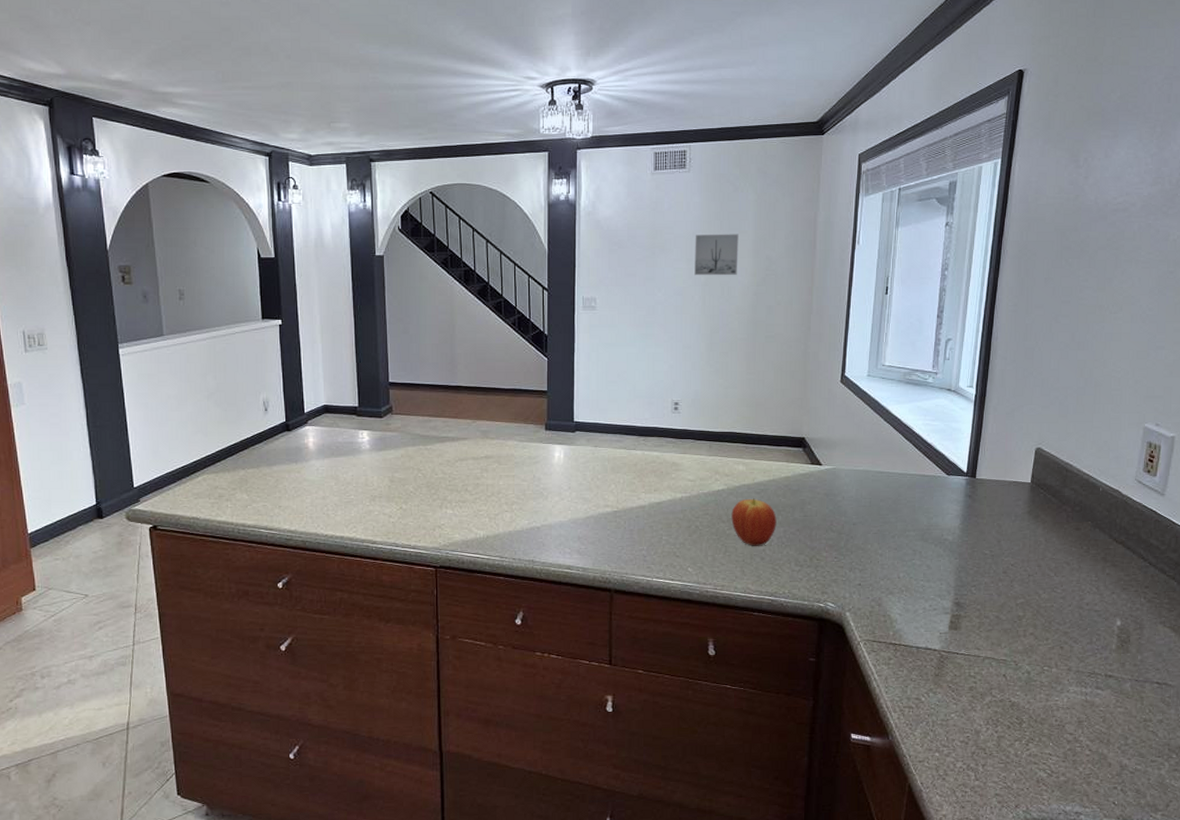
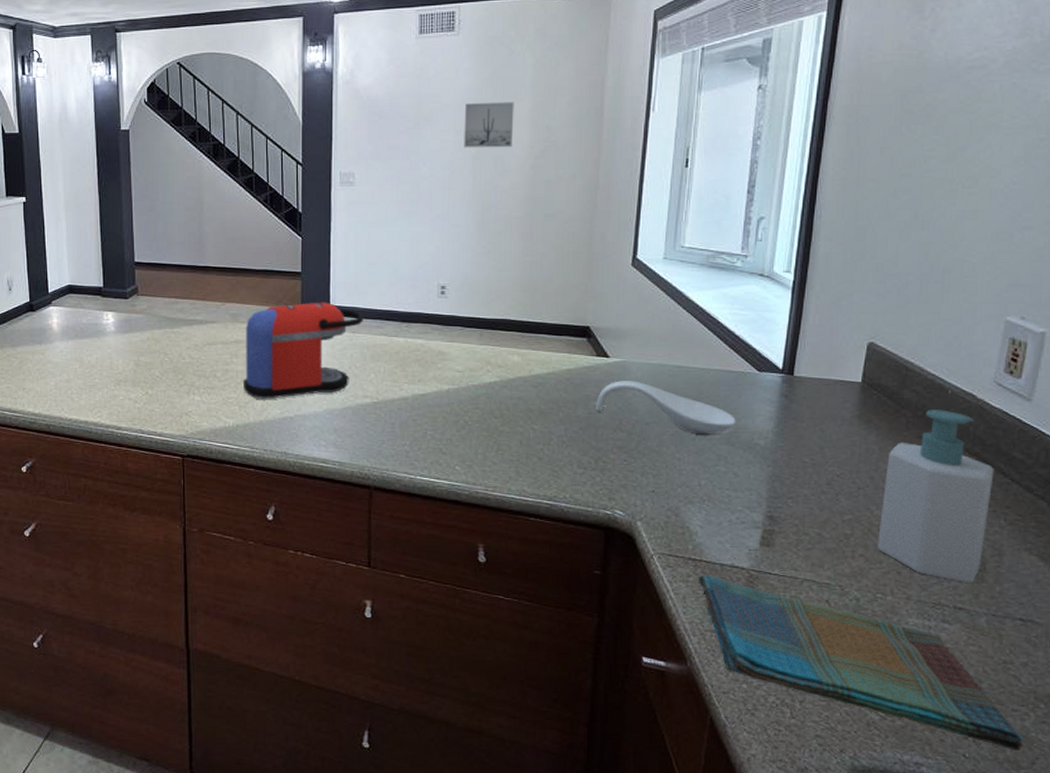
coffee maker: none [493,418,604,511] -> present [244,302,363,399]
fruit: present [731,498,777,546] -> none [505,392,557,445]
spoon rest: none [810,486,929,532] -> present [596,381,736,435]
dish towel: none [898,657,1160,796] -> present [699,575,1023,750]
soap bottle: none [1044,505,1136,654] -> present [878,409,994,583]

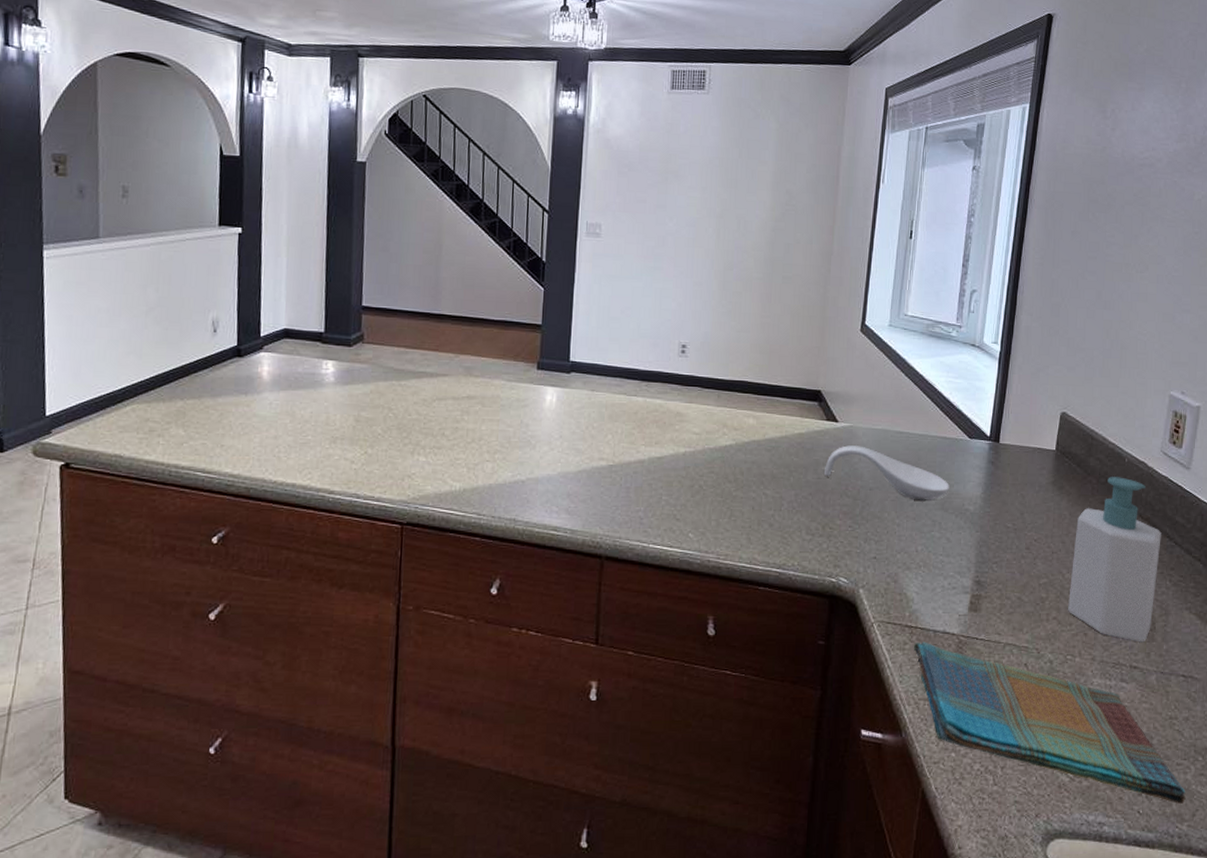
coffee maker: present [244,302,363,399] -> none [473,357,603,461]
wall art: present [464,102,514,148] -> none [709,162,758,209]

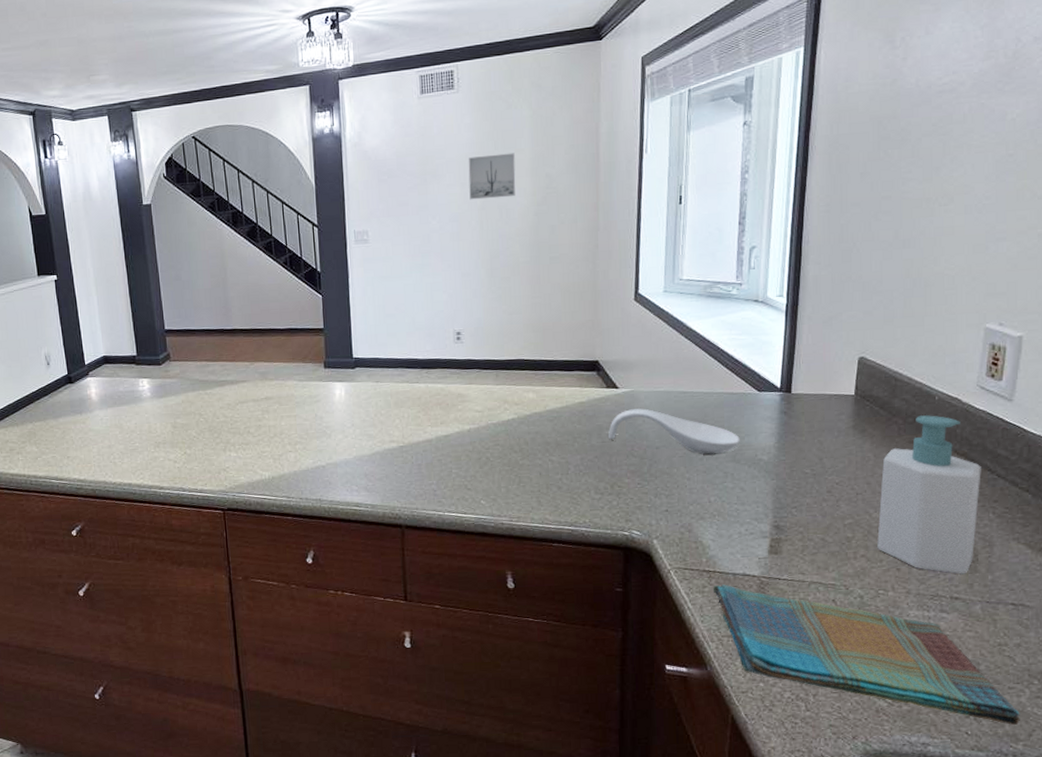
wall art: none [709,162,758,209] -> present [468,153,516,200]

